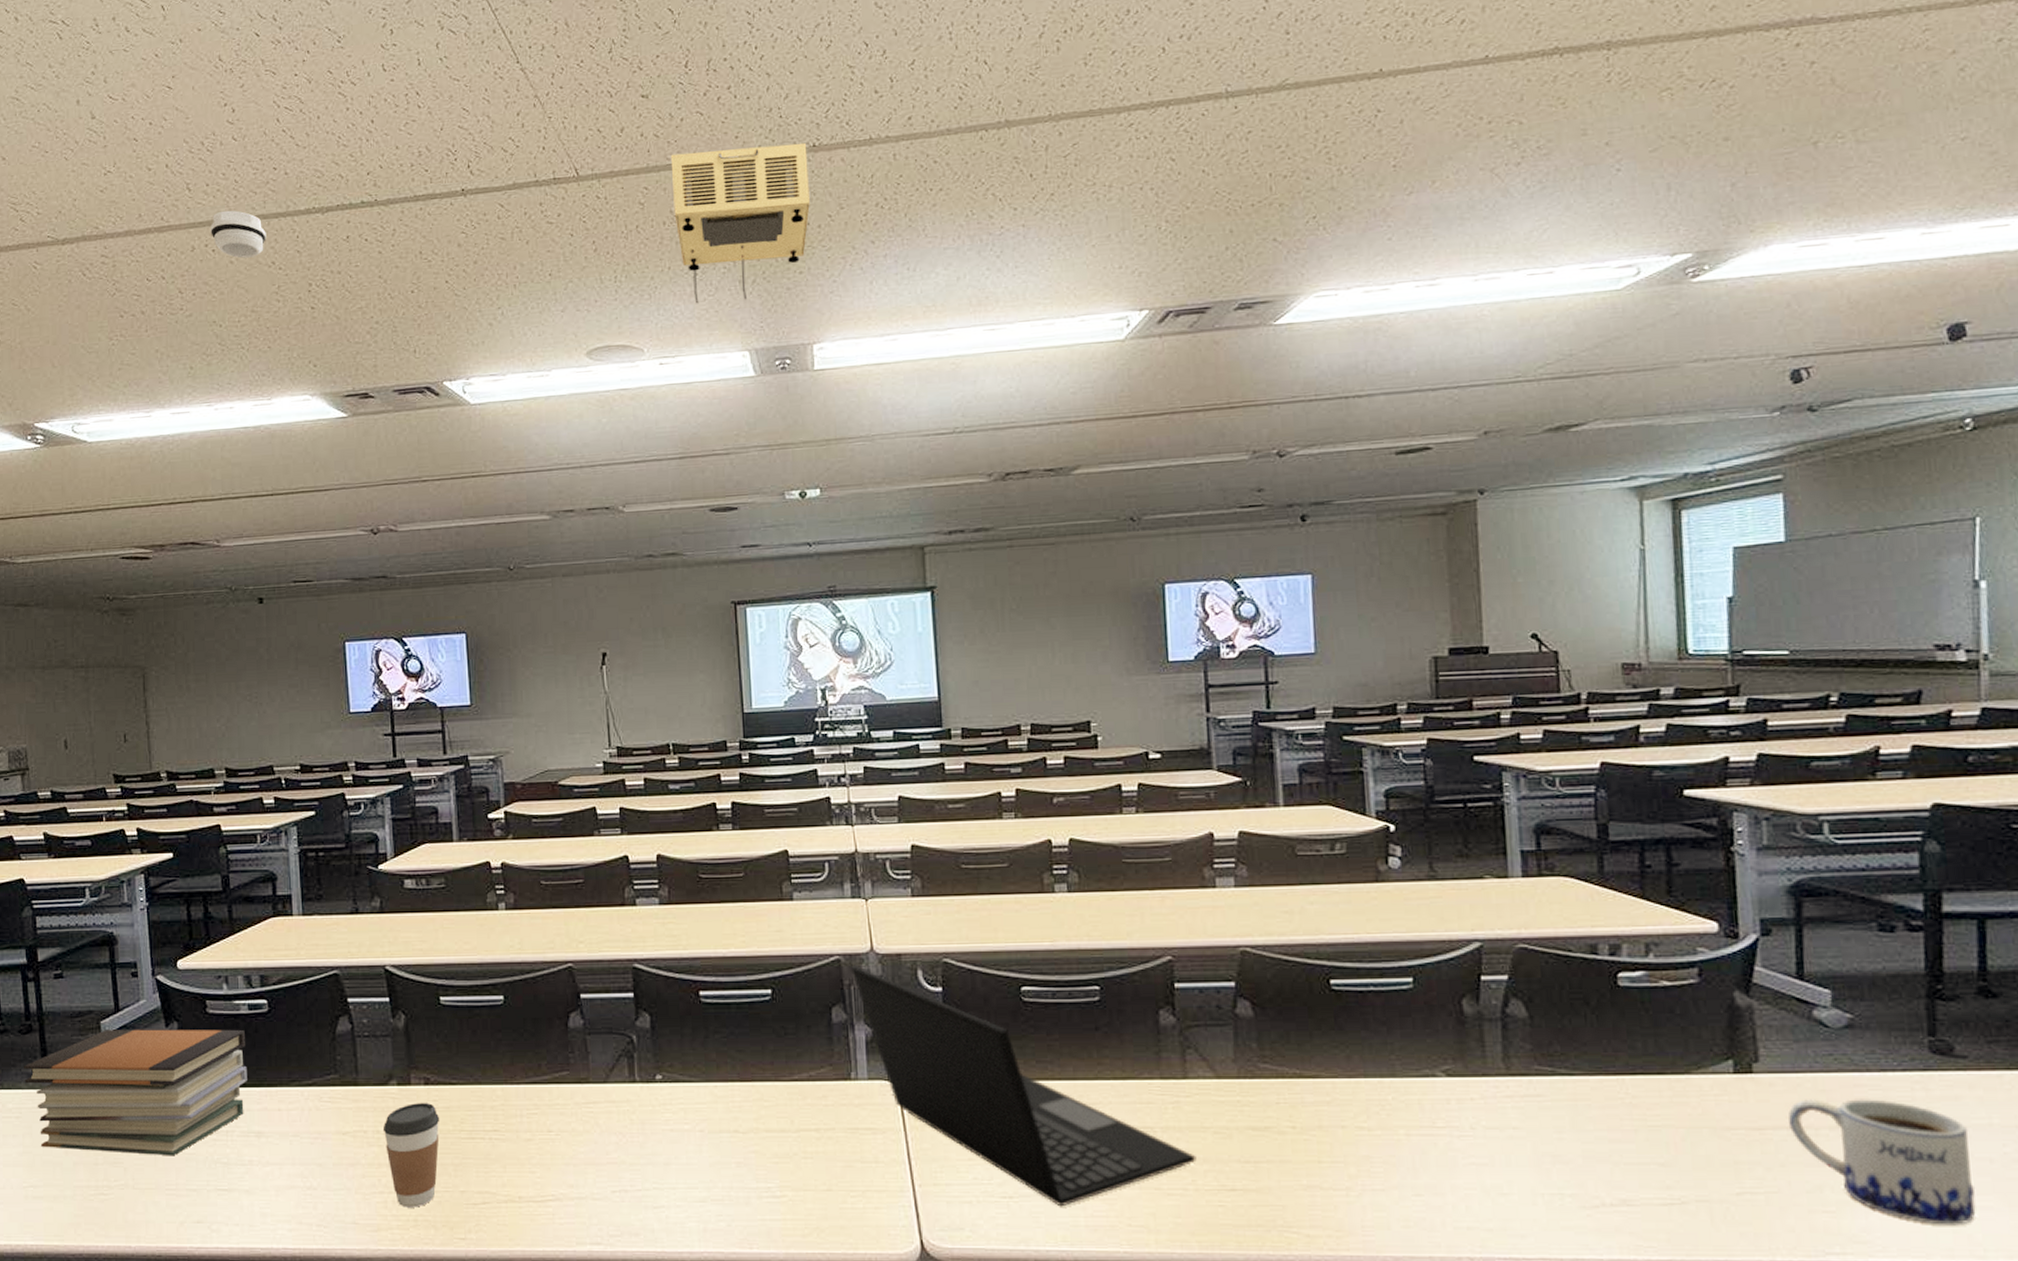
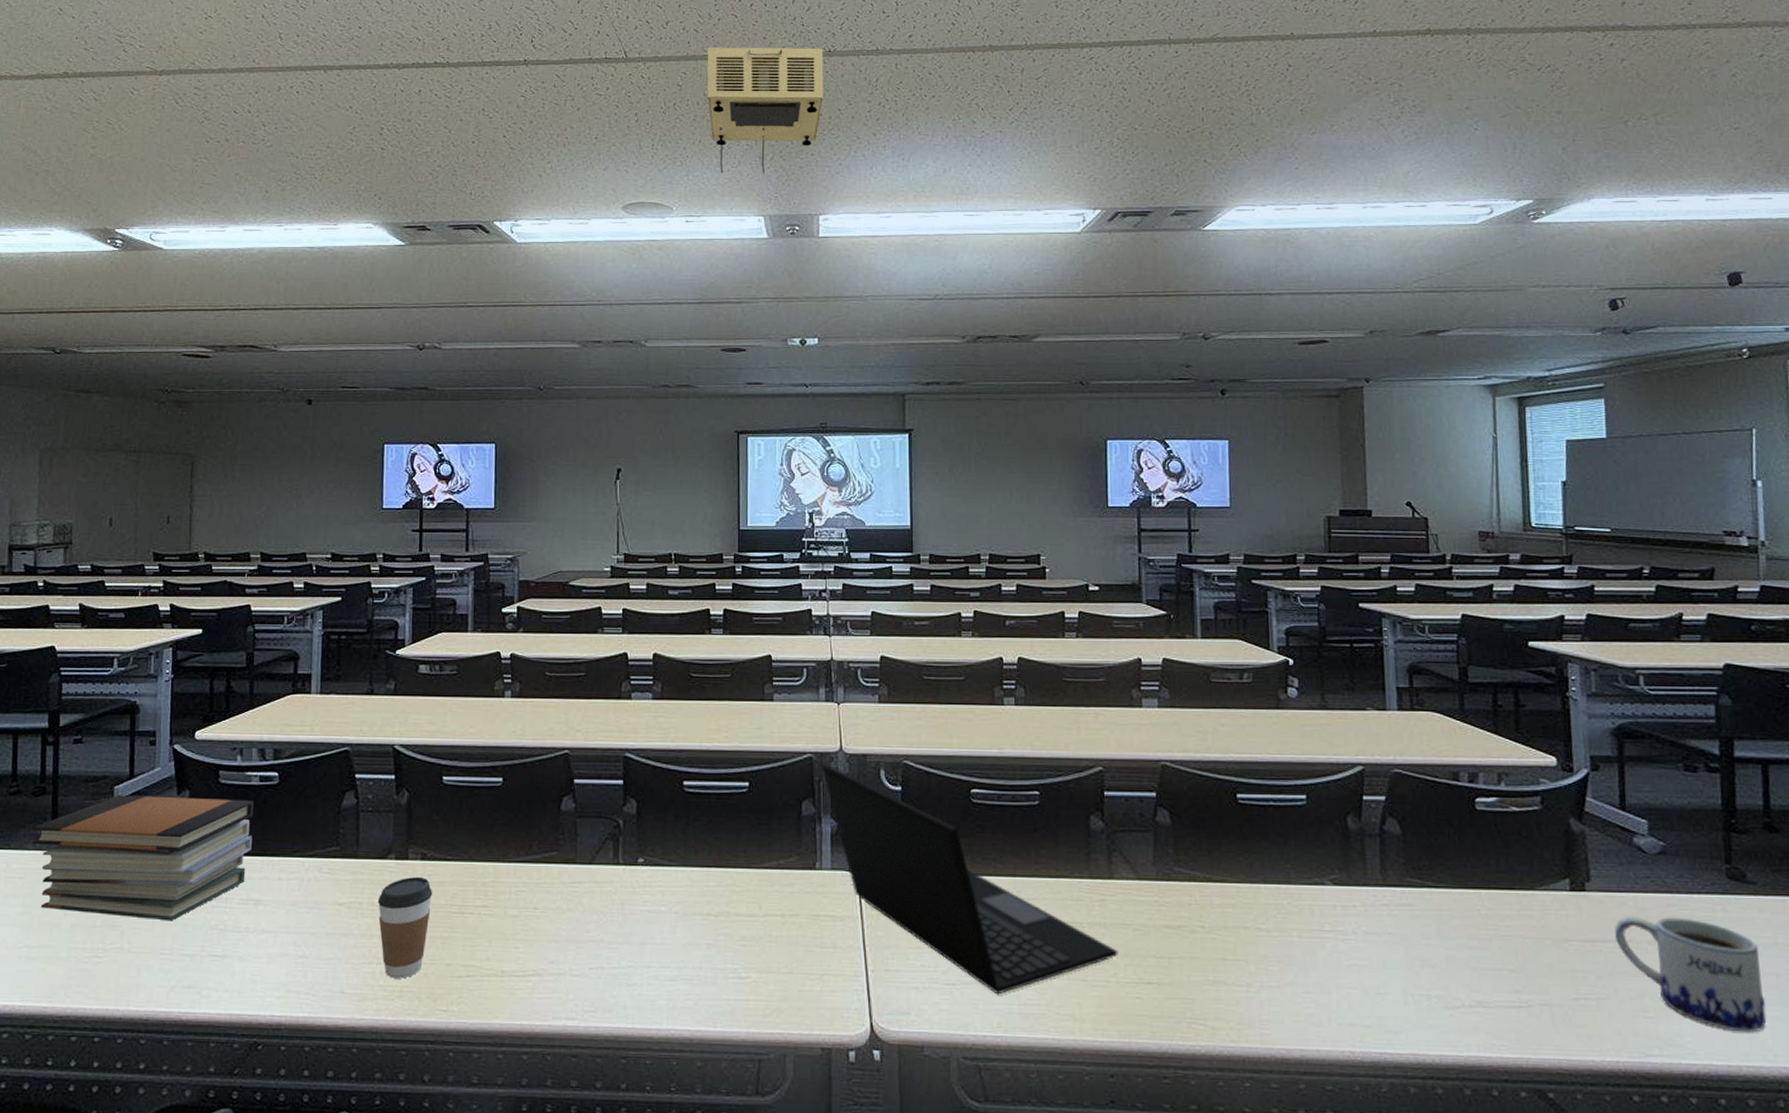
smoke detector: present [210,210,266,259] -> none [297,59,347,101]

